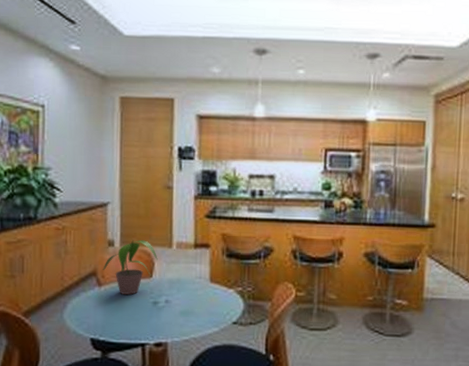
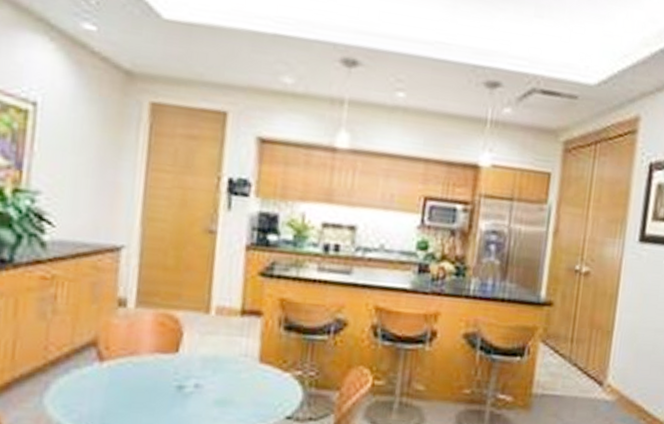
potted plant: present [103,240,158,295] -> none [107,300,189,375]

